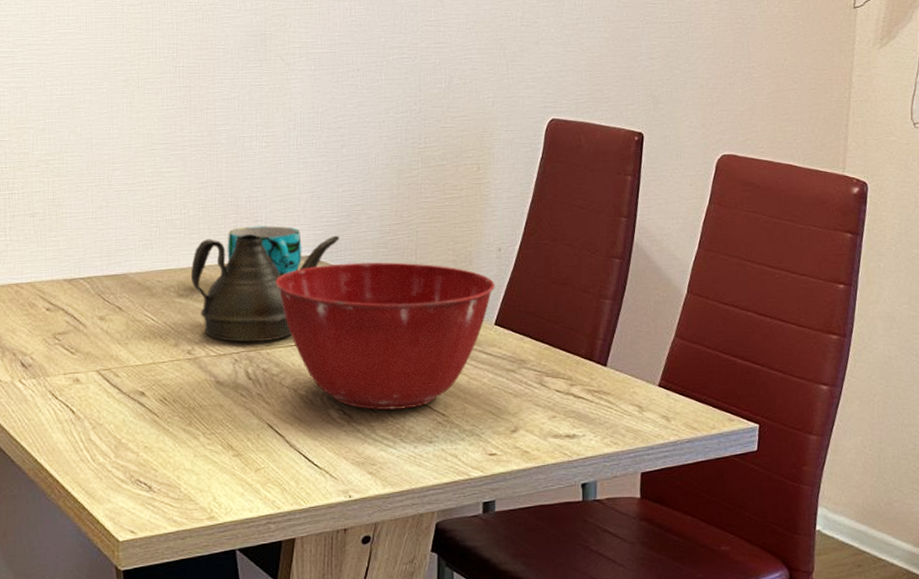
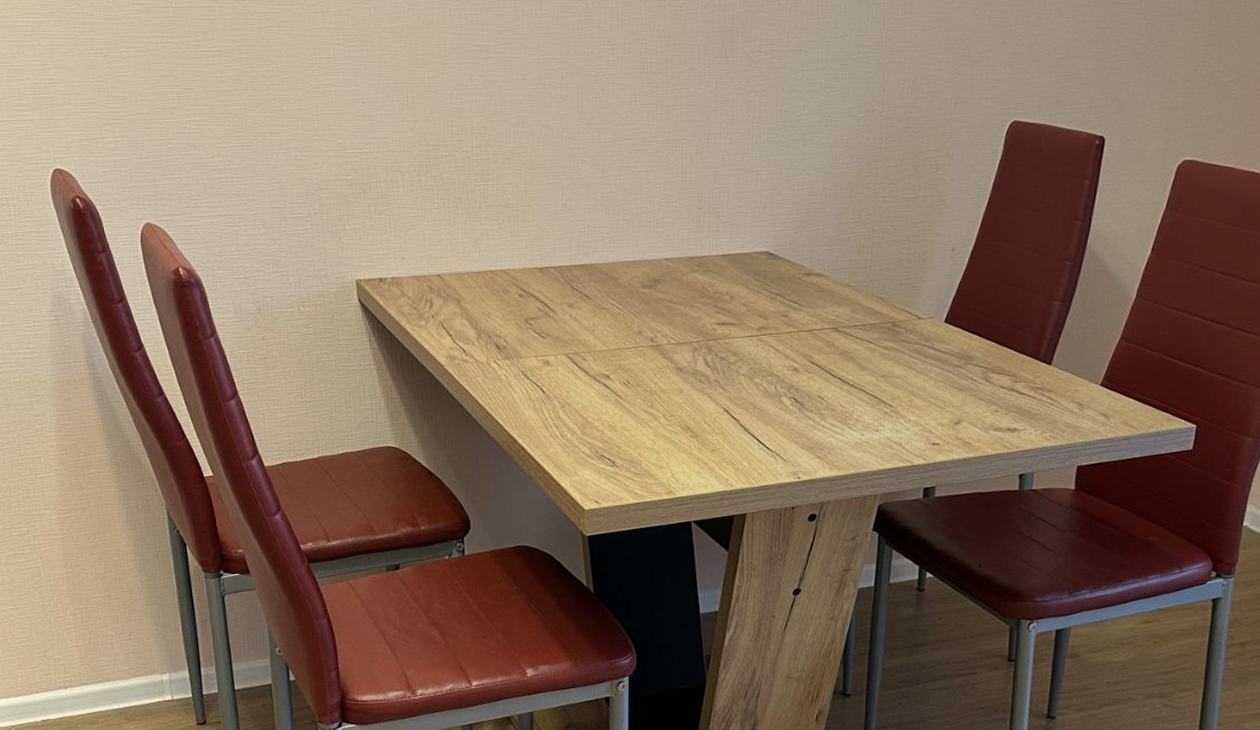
teapot: present [190,234,340,342] -> none [654,229,798,332]
cup: present [227,226,302,277] -> none [690,221,762,271]
mixing bowl: present [275,262,495,410] -> none [735,259,947,399]

